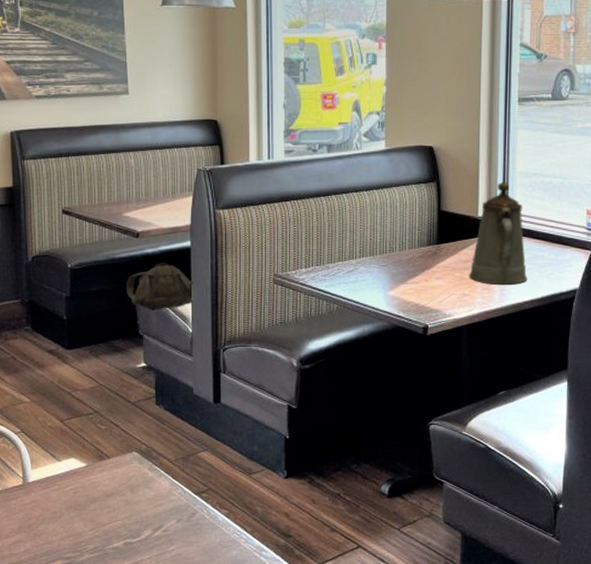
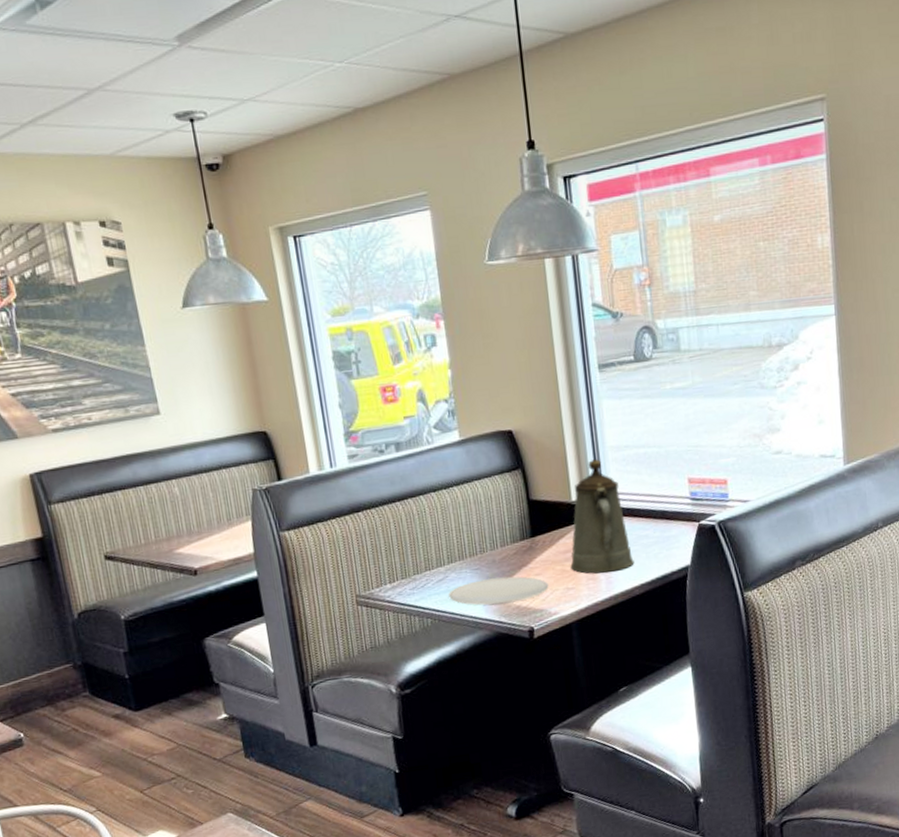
backpack: present [127,263,194,310] -> none [191,599,270,655]
plate: none [356,276,447,300] -> present [448,576,549,606]

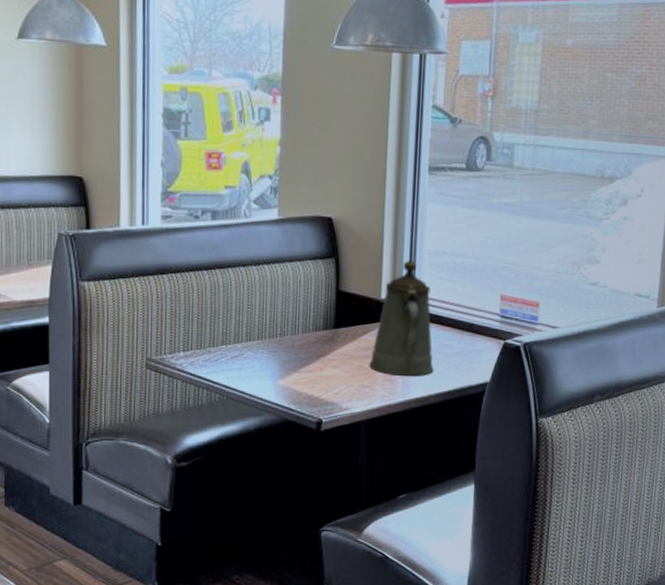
plate: present [448,576,549,606] -> none [241,363,344,391]

